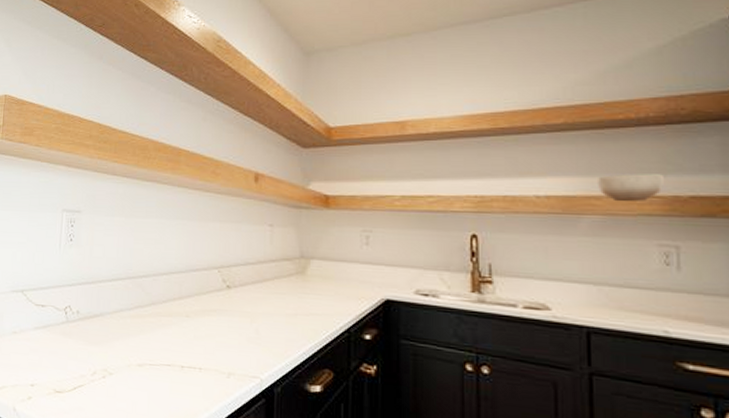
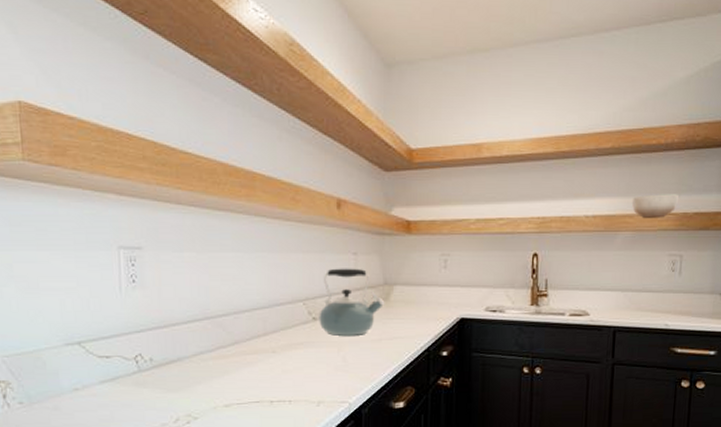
kettle: none [233,238,301,308] -> present [319,268,385,336]

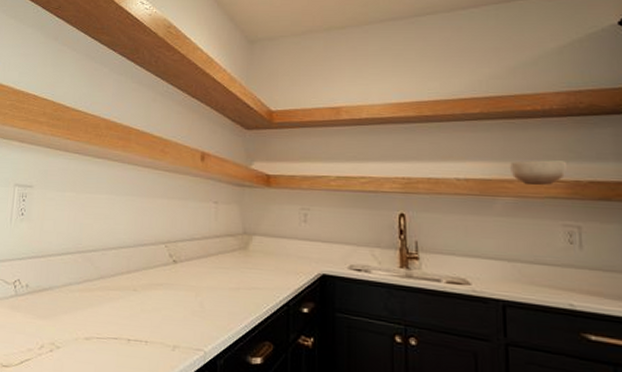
kettle: present [319,268,385,336] -> none [179,215,244,282]

